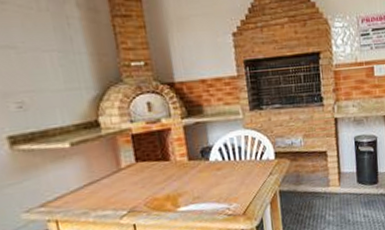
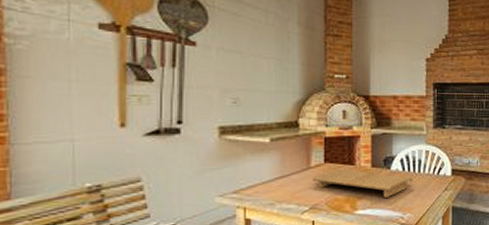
cutting board: none [124,165,234,190] -> present [311,169,412,197]

